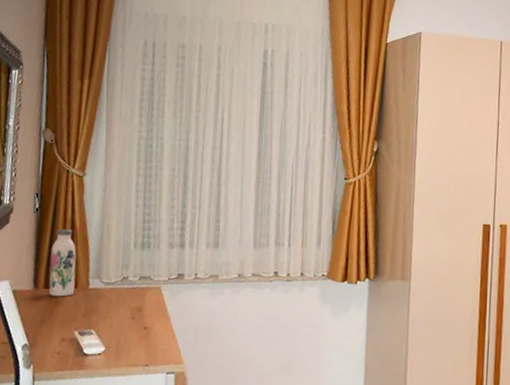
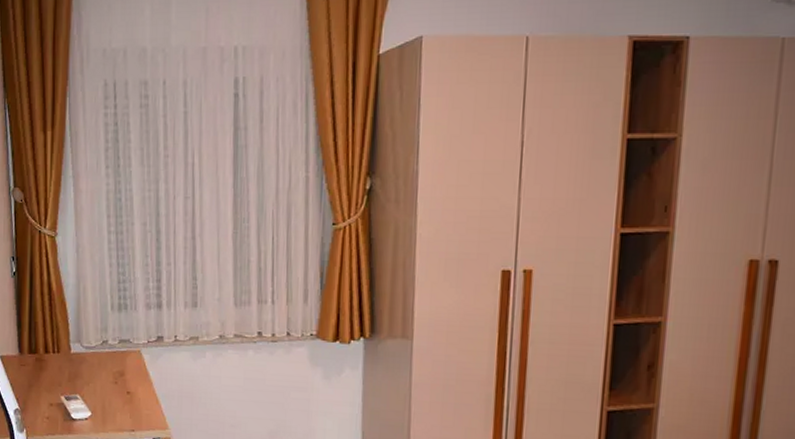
water bottle: present [49,229,77,297] -> none [31,292,58,362]

